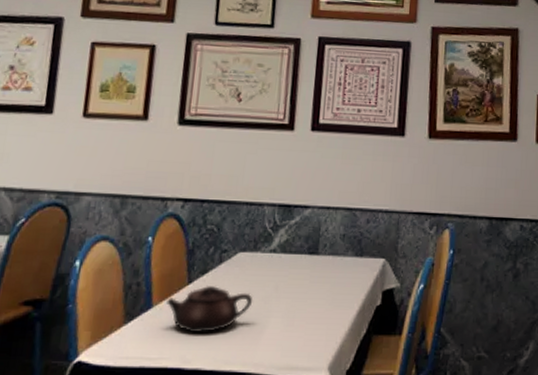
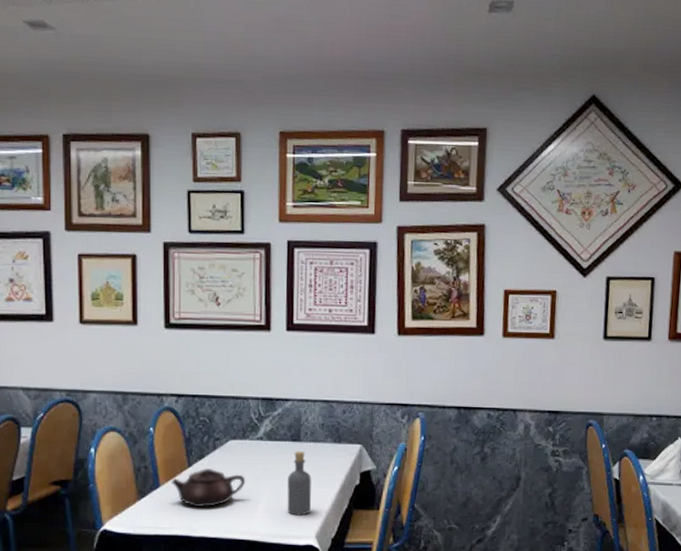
bottle: none [297,266,328,343] -> present [287,451,311,516]

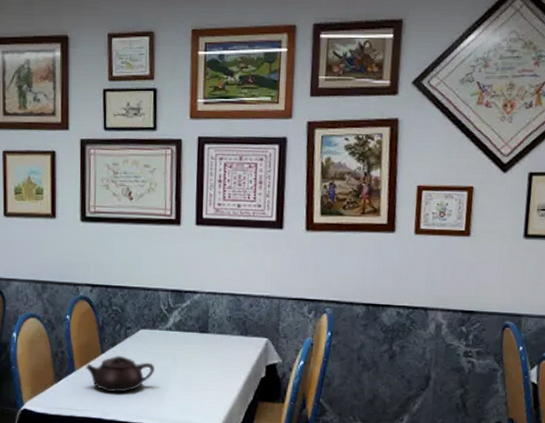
bottle: present [287,451,311,516] -> none [194,342,218,405]

